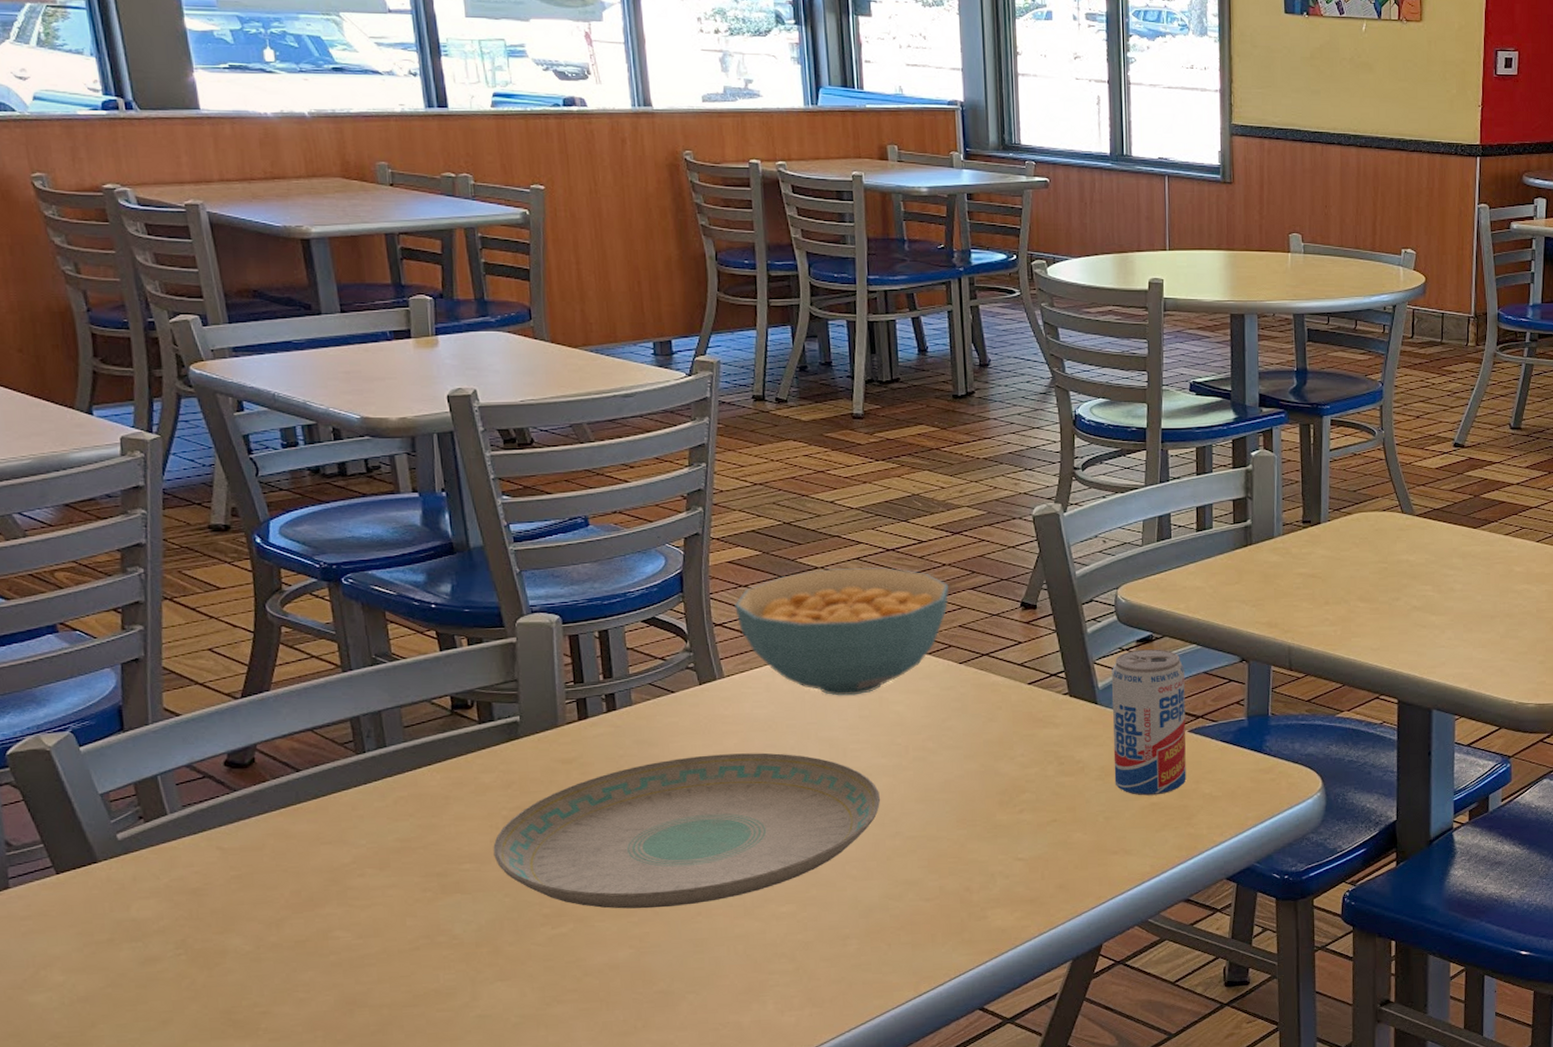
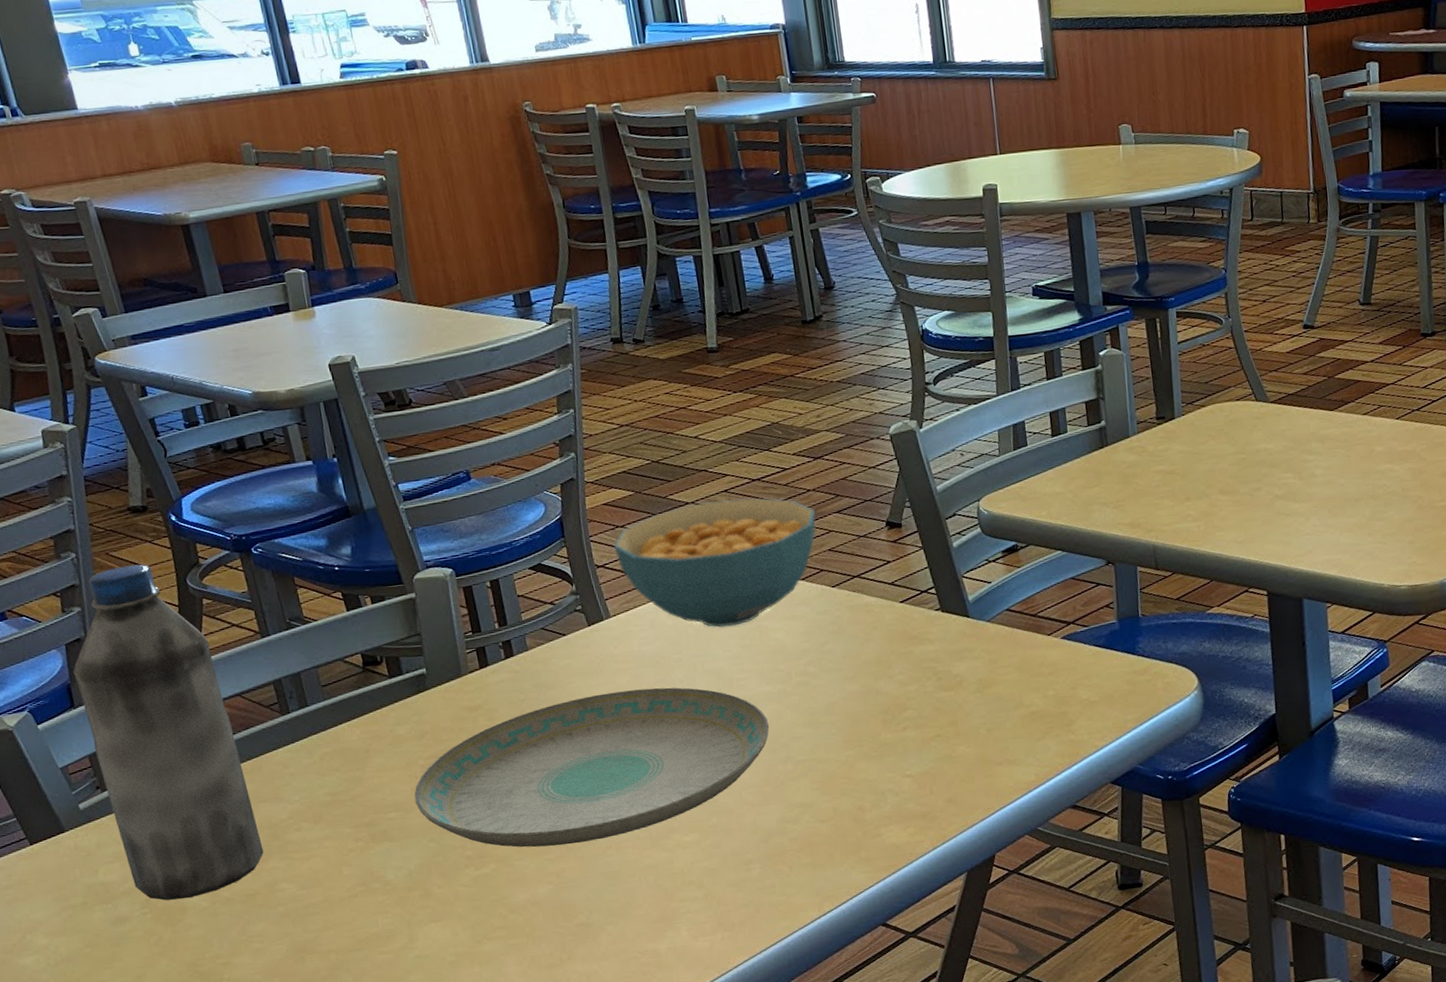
water bottle: none [127,585,321,942] -> present [73,564,264,900]
beverage can: present [1112,649,1186,796] -> none [980,558,1063,706]

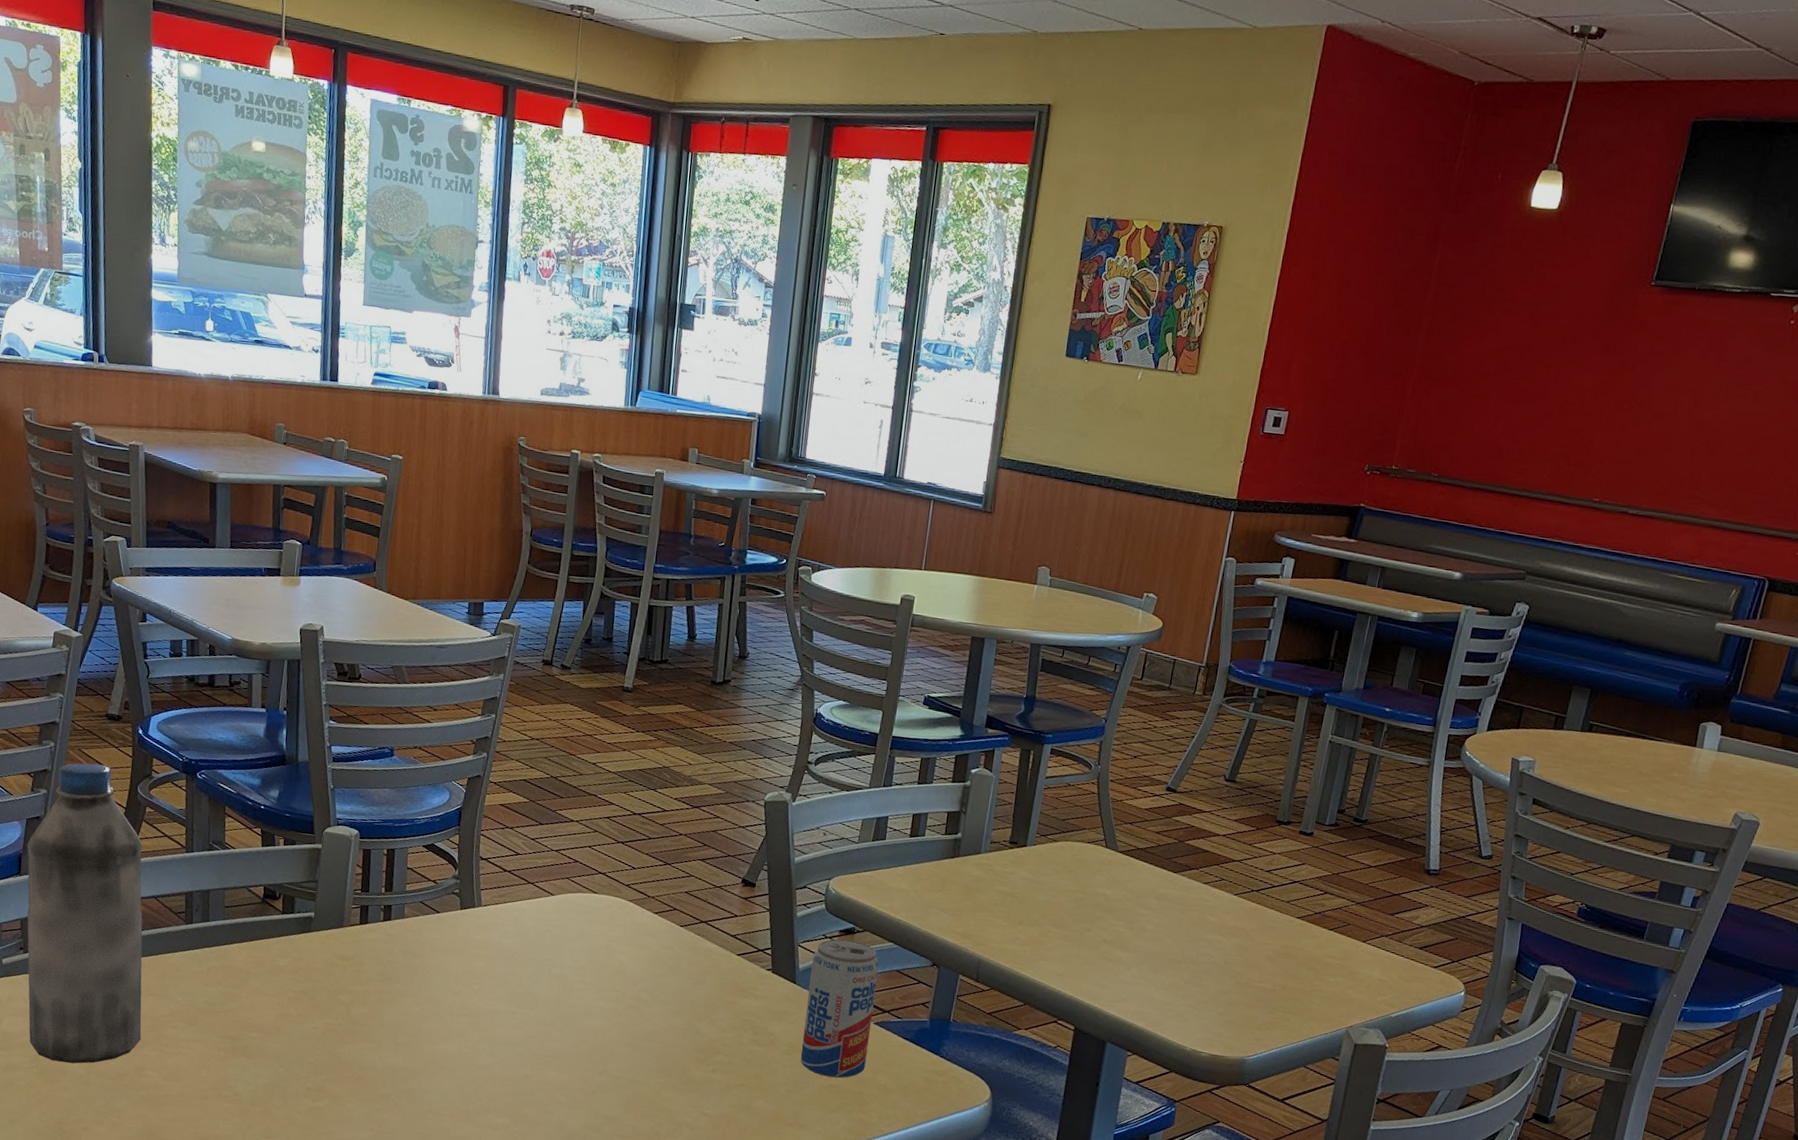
plate: present [414,687,770,848] -> none [276,971,595,1103]
cereal bowl: present [614,497,816,628] -> none [500,823,682,941]
beverage can: none [980,558,1063,706] -> present [800,939,879,1079]

